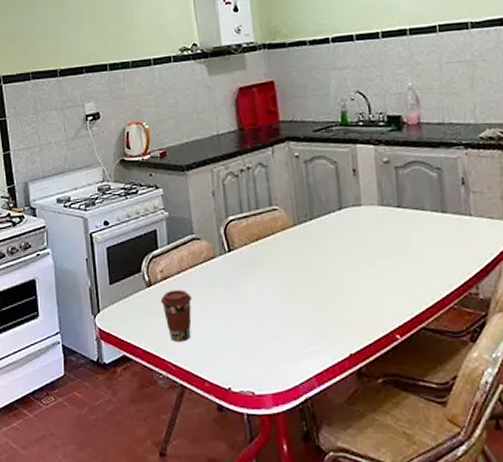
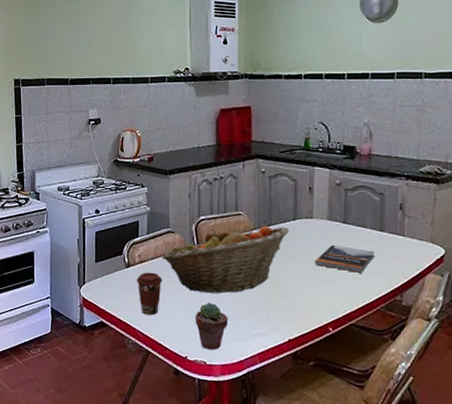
fruit basket: none [188,219,336,309] -> present [162,226,290,294]
potted succulent: none [235,319,276,376] -> present [195,302,229,350]
book: none [370,235,439,265] -> present [315,245,374,273]

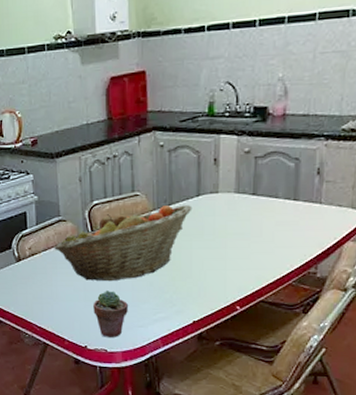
coffee cup: present [136,272,162,315] -> none [28,264,56,308]
book: present [315,245,374,273] -> none [221,220,287,247]

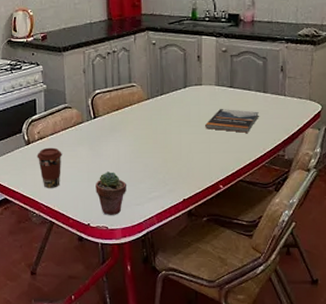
coffee cup: none [28,264,56,308] -> present [37,147,62,188]
fruit basket: present [54,205,192,282] -> none [61,95,181,163]
book: none [221,220,287,247] -> present [205,109,259,133]

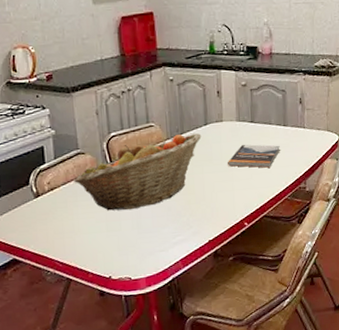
coffee cup: present [37,147,62,188] -> none [48,198,77,243]
fruit basket: none [61,95,181,163] -> present [74,133,202,211]
potted succulent: present [95,172,127,215] -> none [115,219,150,266]

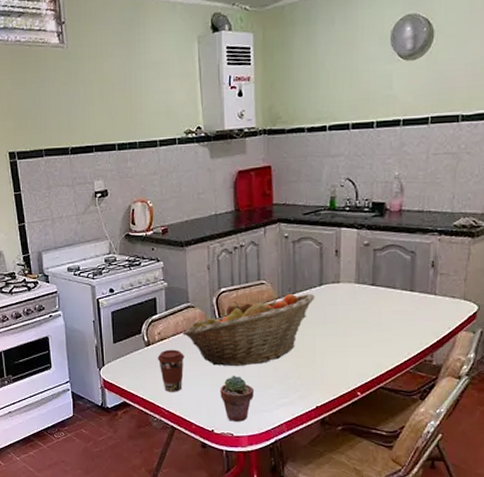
coffee cup: none [48,198,77,243] -> present [157,349,184,392]
potted succulent: none [115,219,150,266] -> present [220,376,255,422]
book: present [228,144,280,168] -> none [343,309,404,336]

